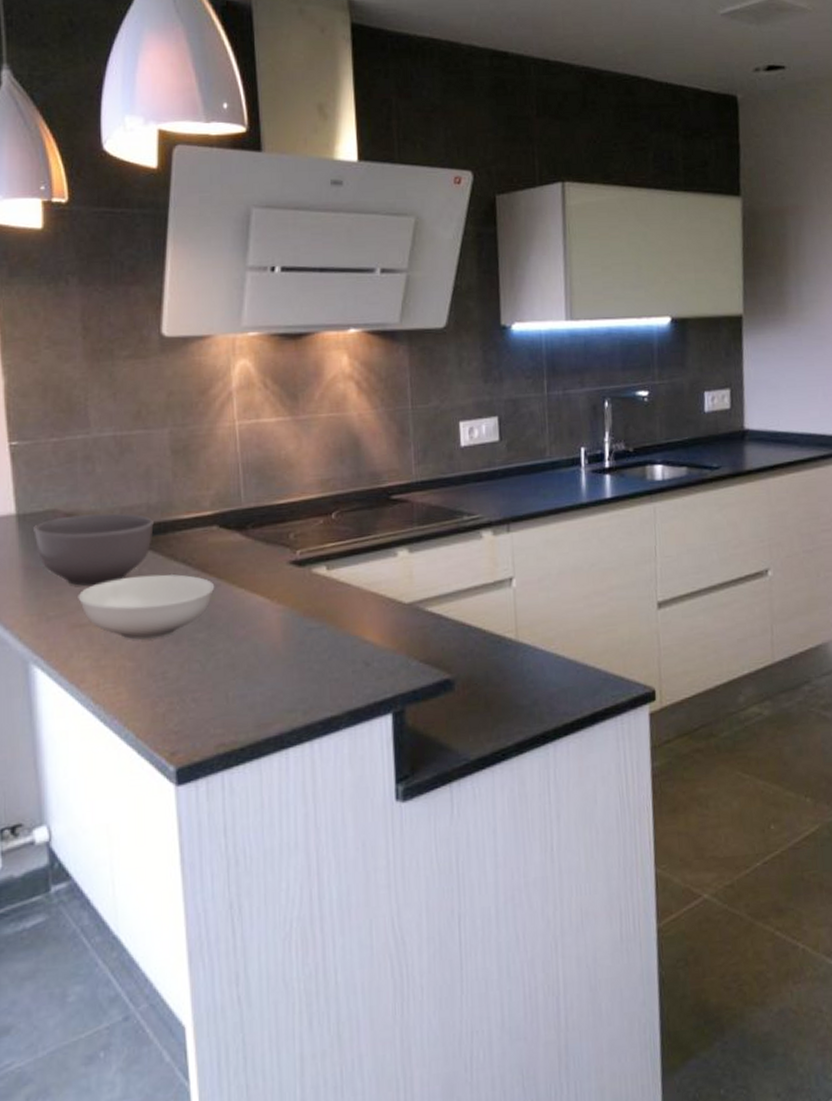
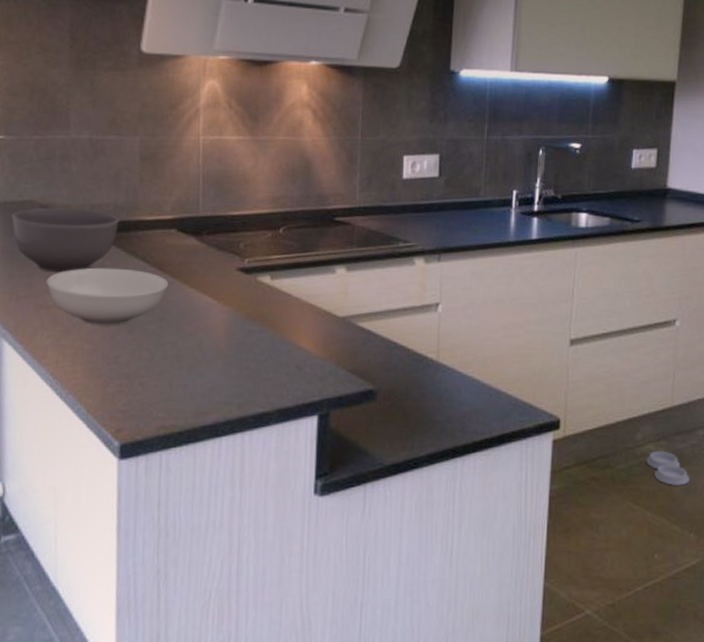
pet bowl: none [751,712,800,749] -> present [646,450,689,486]

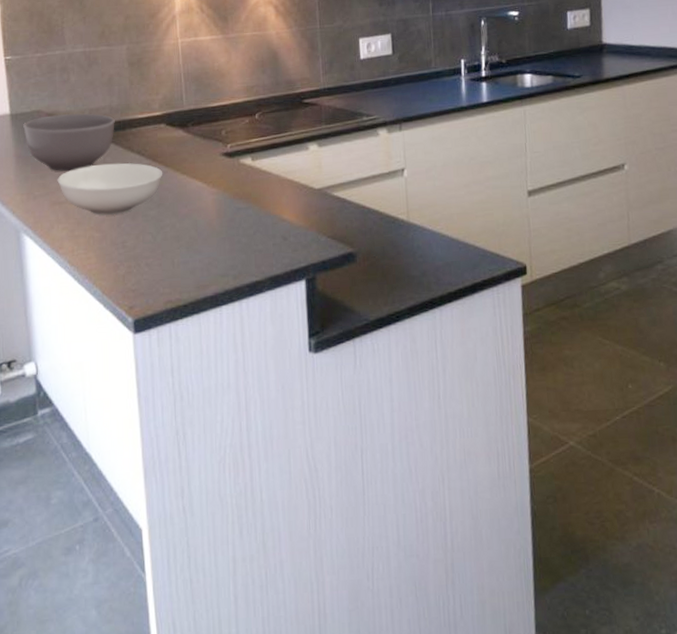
pet bowl: present [646,450,689,486] -> none [610,287,654,319]

